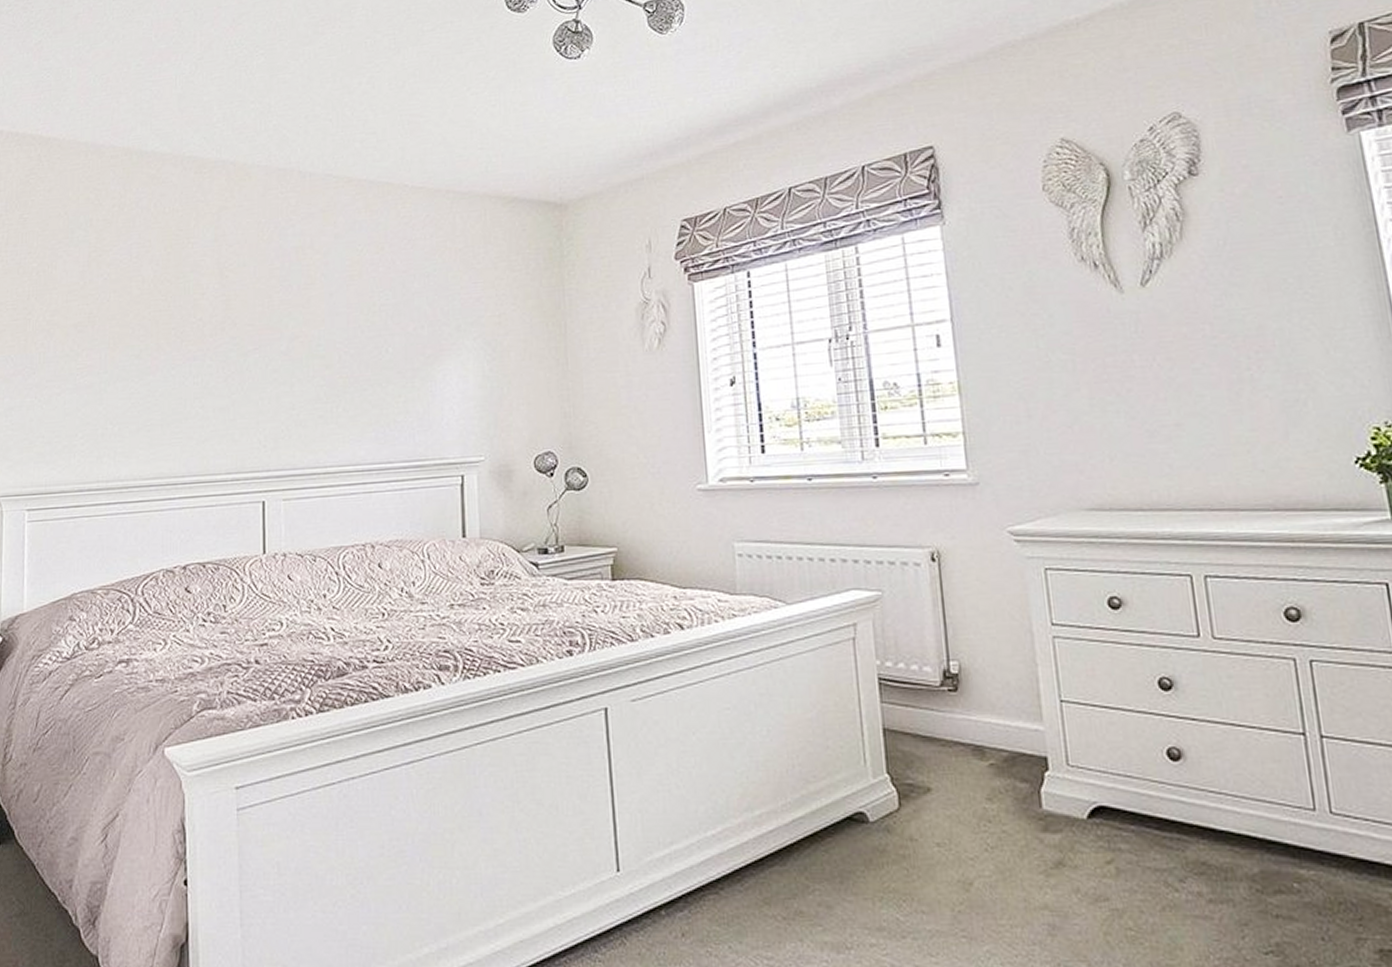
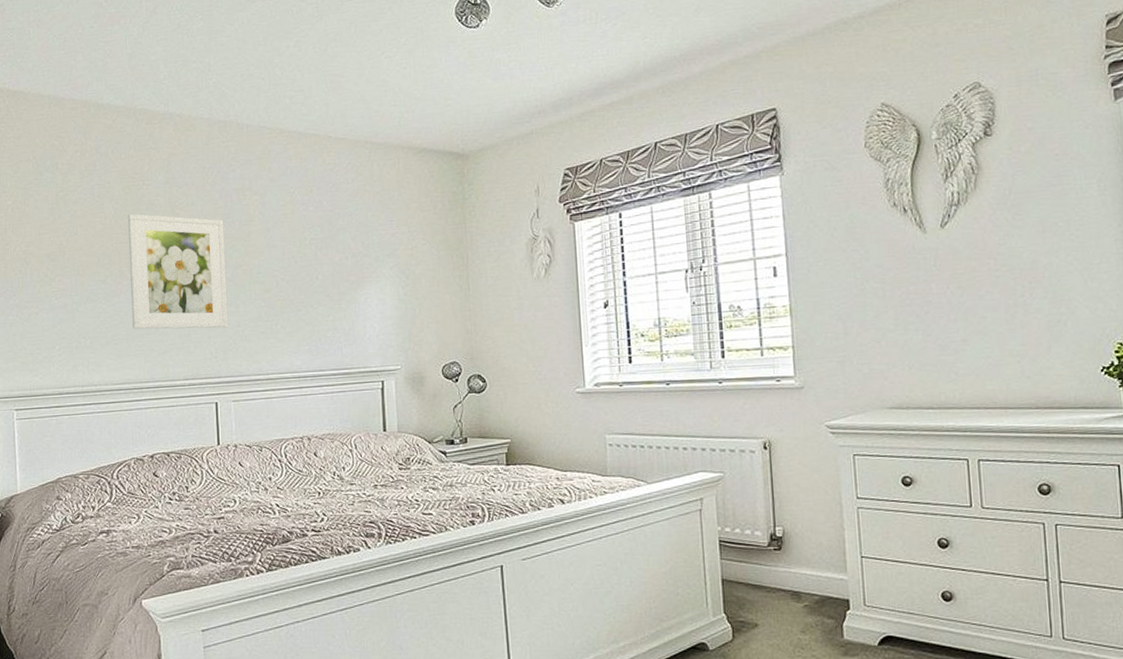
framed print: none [169,276,281,413] -> present [128,213,229,329]

